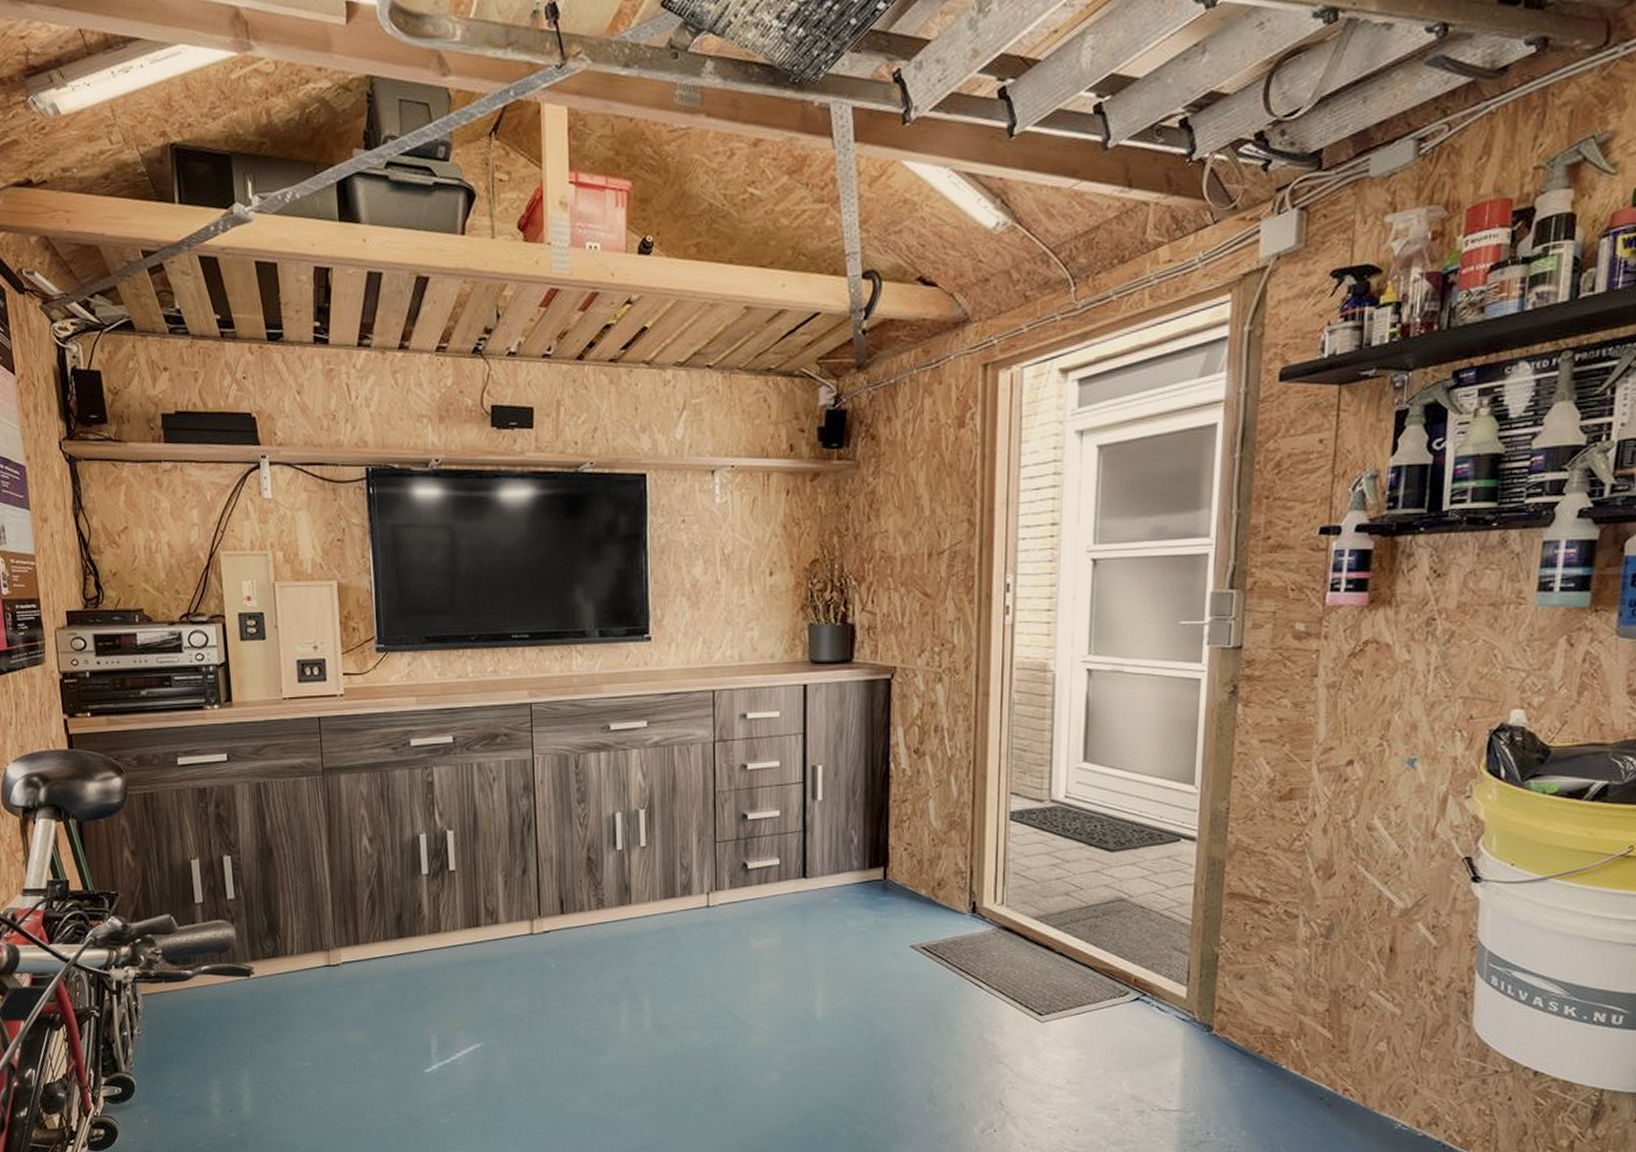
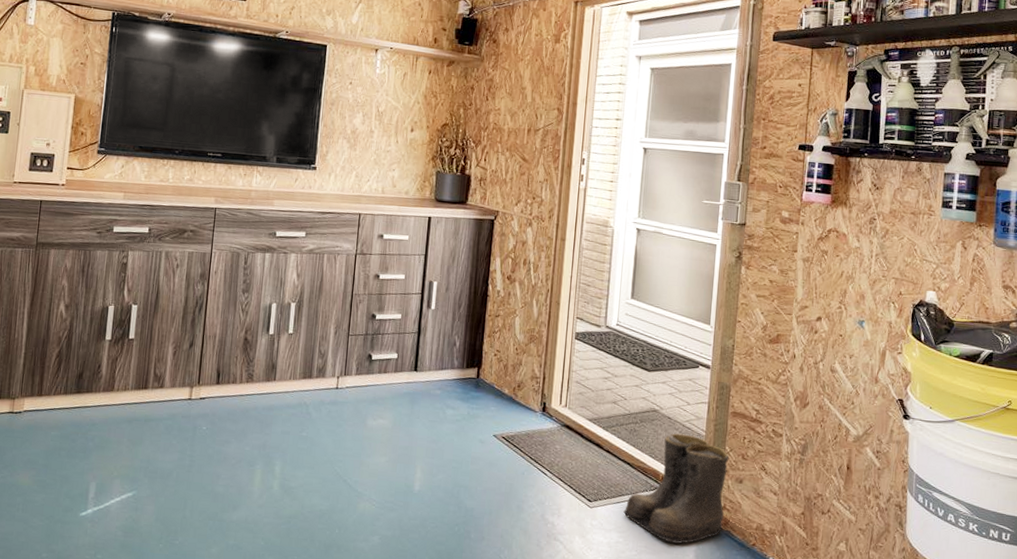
boots: none [1085,925,1225,1057] -> present [623,433,729,544]

